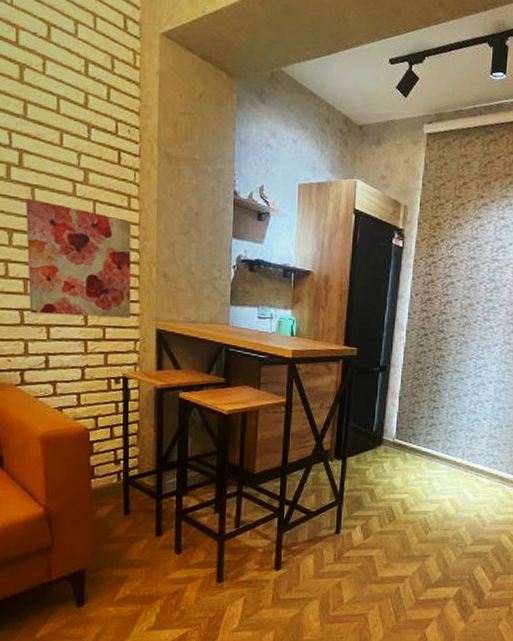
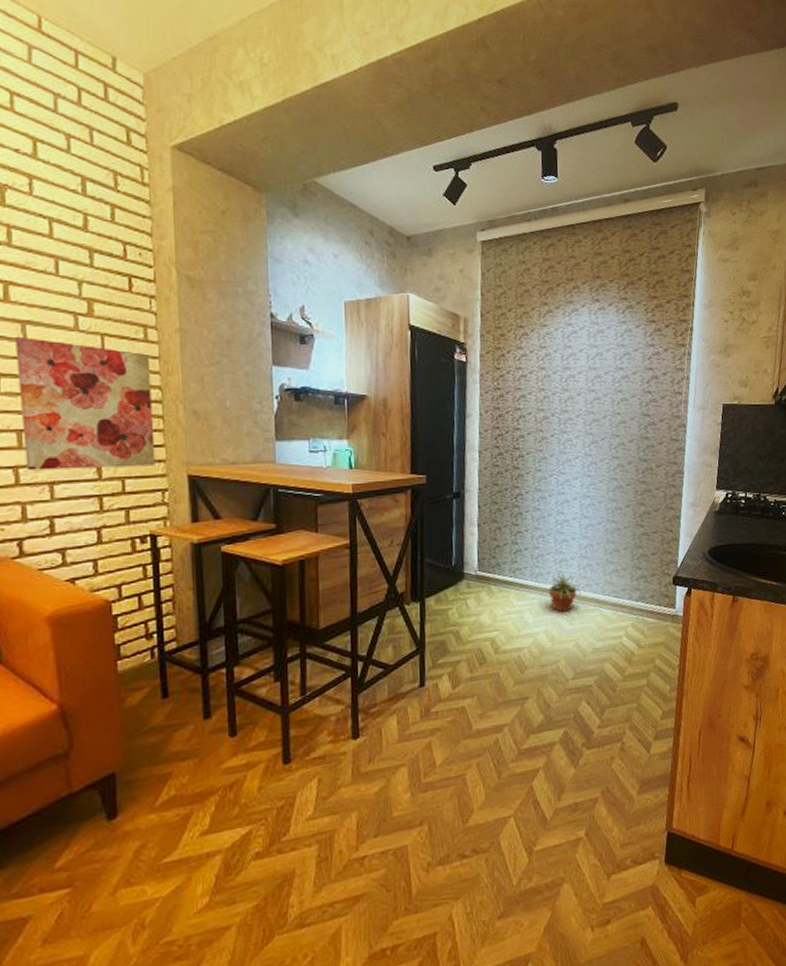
potted plant: none [453,449,487,484] -> present [544,573,581,612]

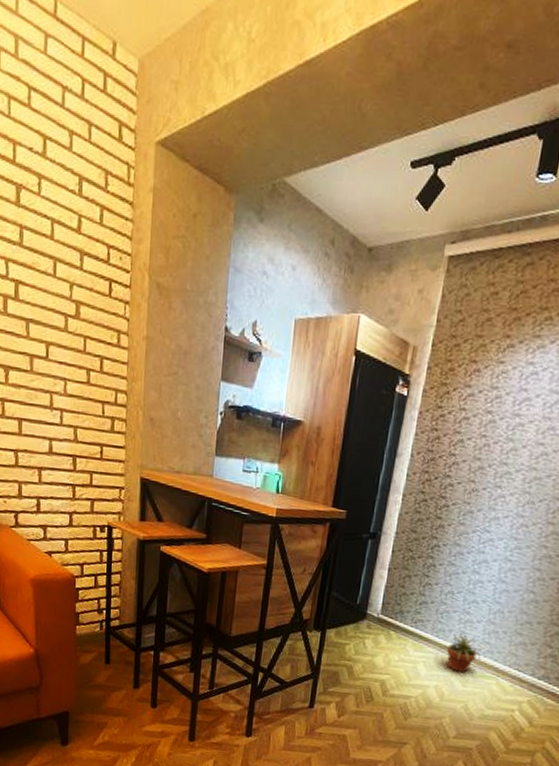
wall art: present [14,336,156,471] -> none [20,333,120,465]

